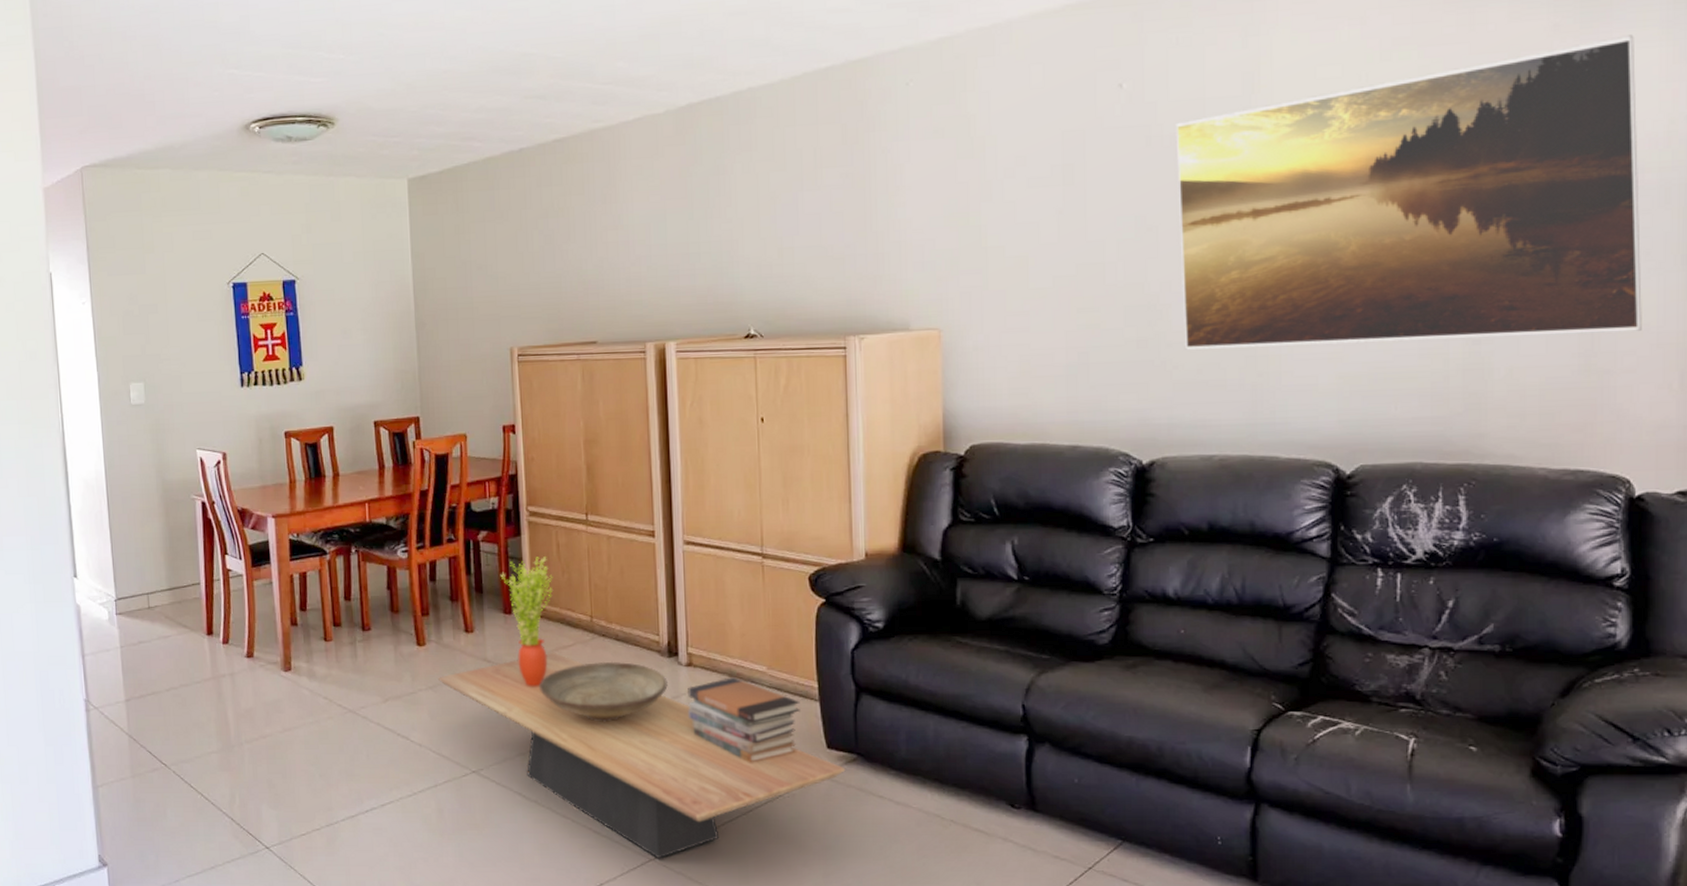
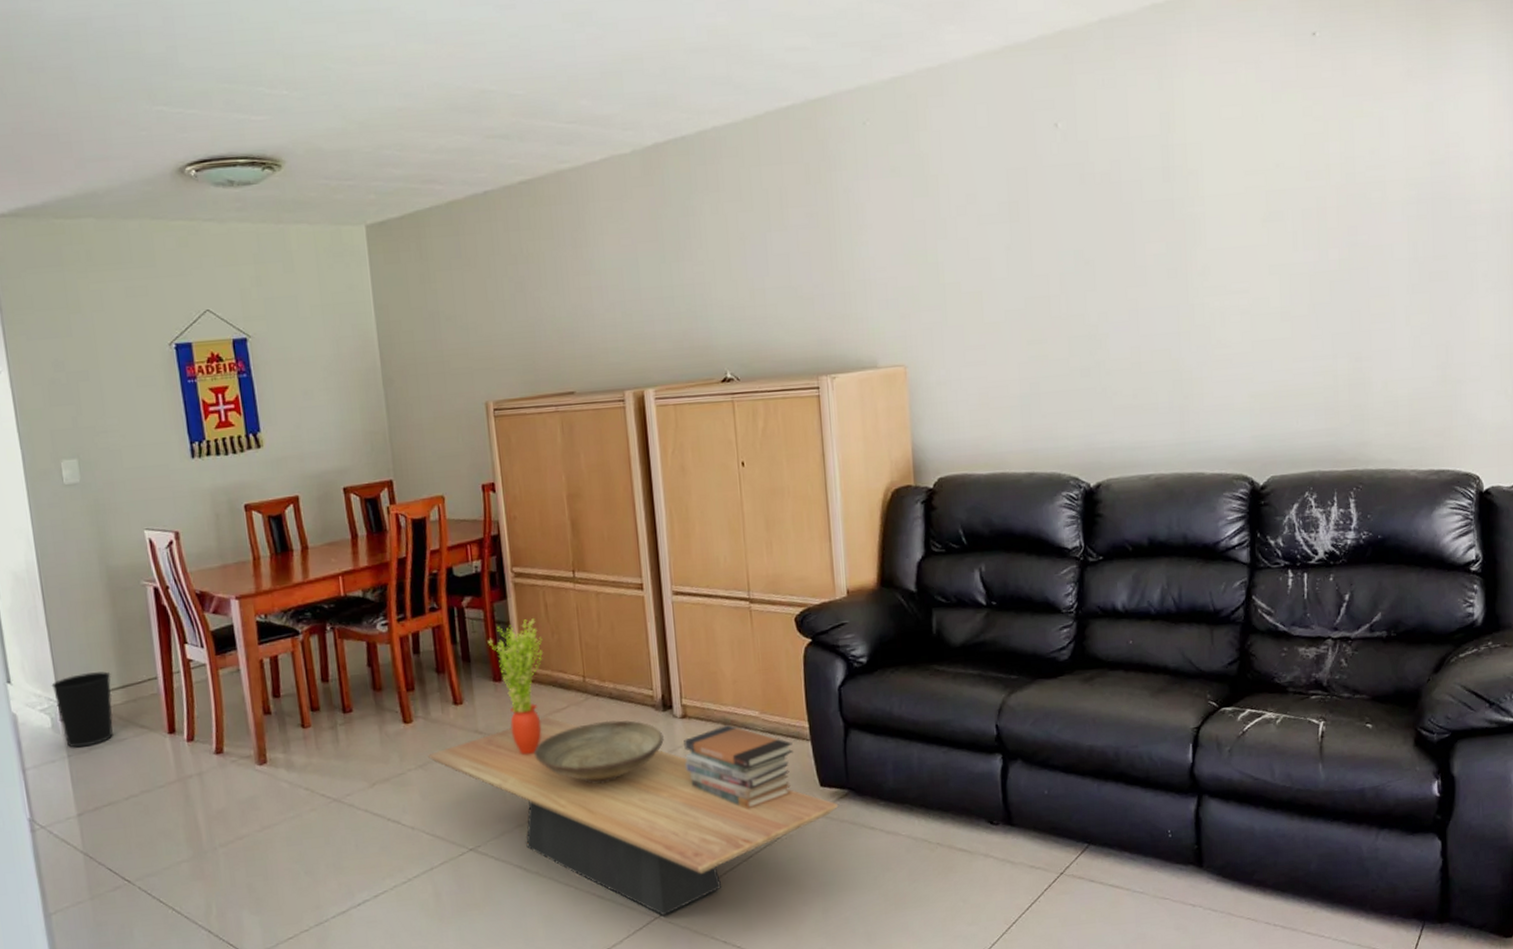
wastebasket: none [110,574,161,640] -> present [51,671,113,748]
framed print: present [1175,34,1642,350] -> none [1105,80,1483,377]

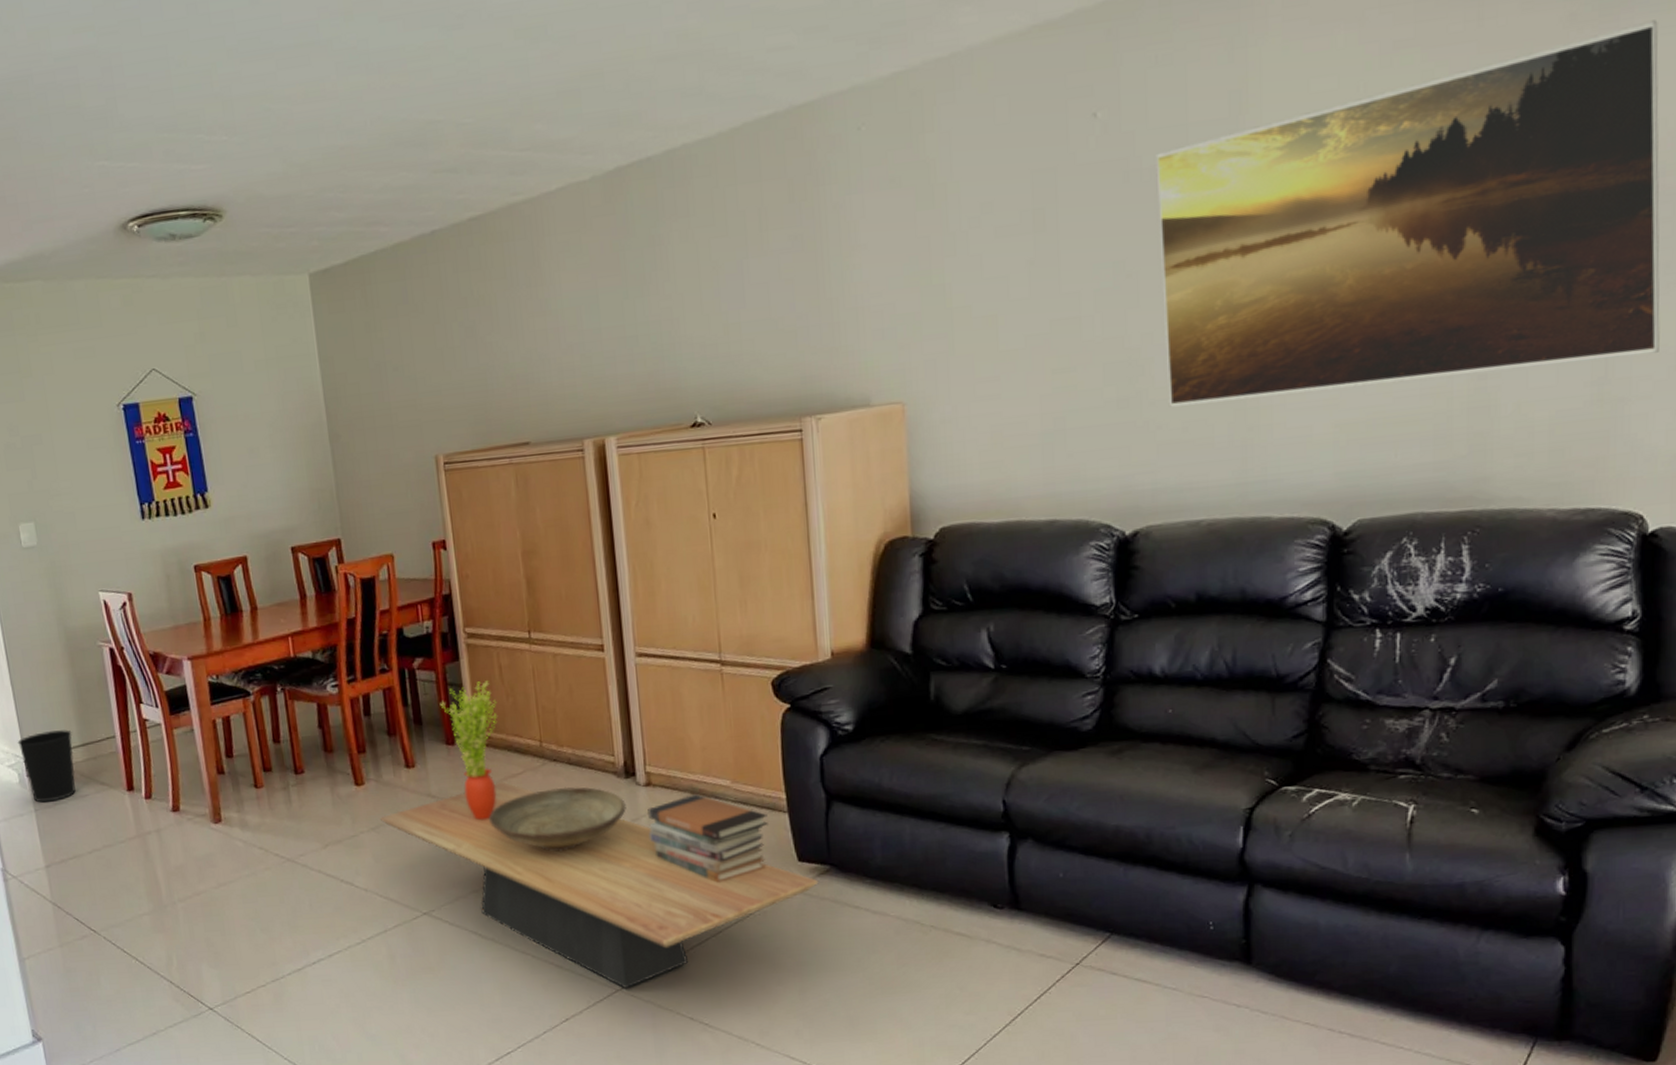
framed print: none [1105,80,1483,377] -> present [1155,20,1660,407]

